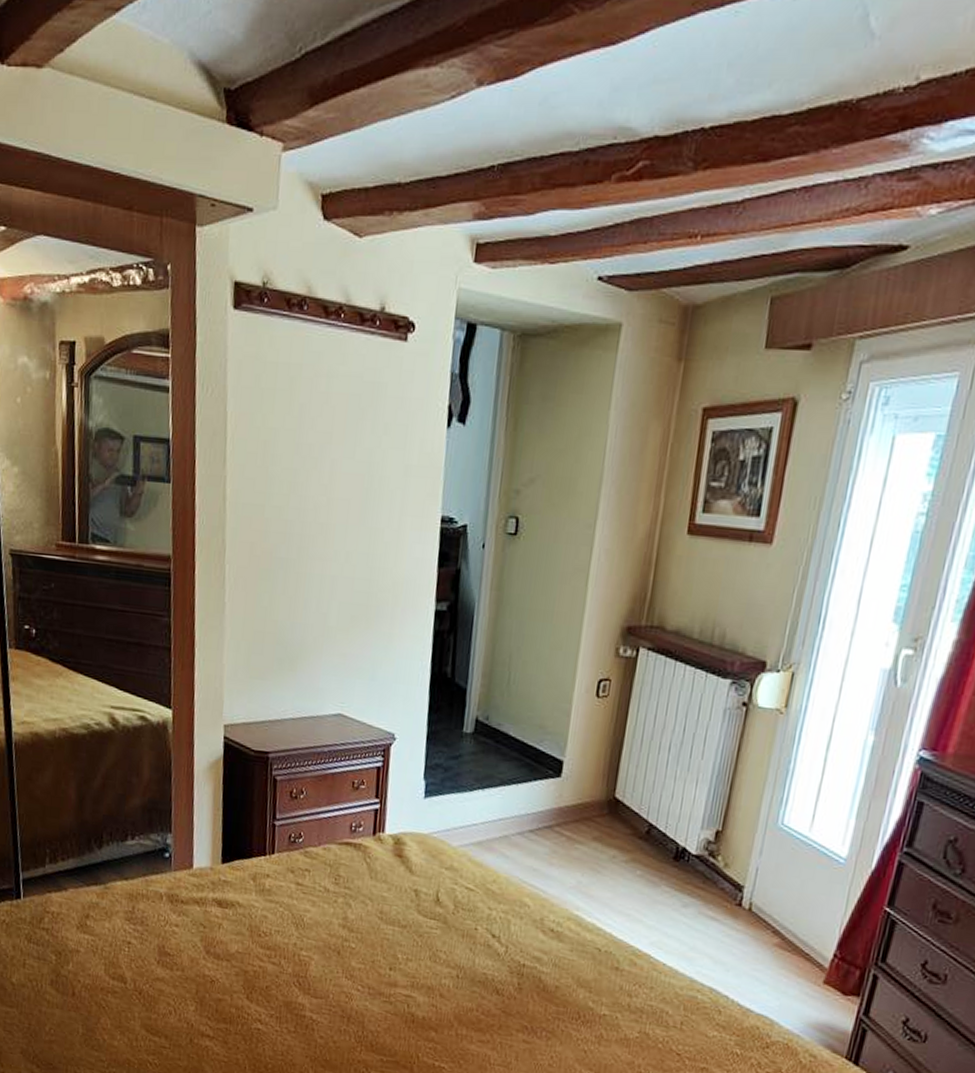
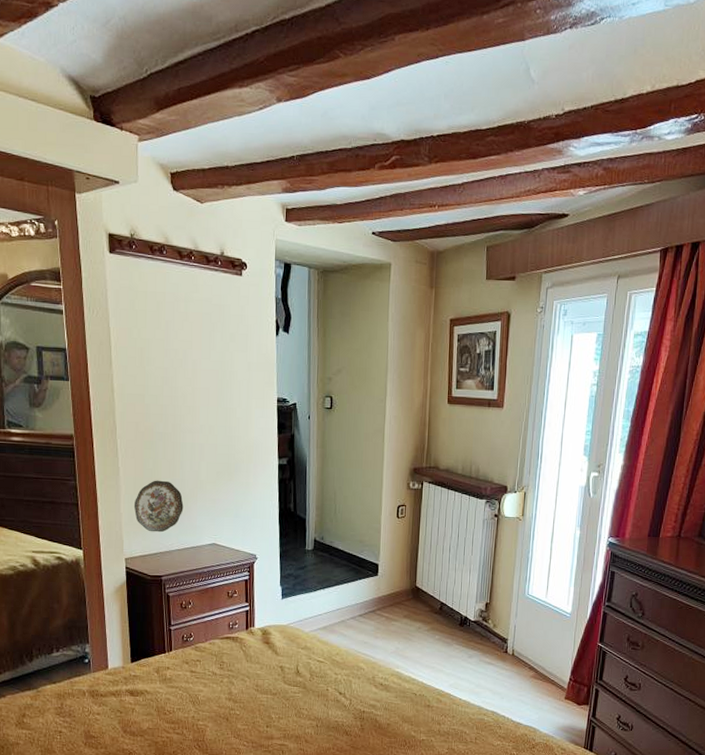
decorative plate: none [239,622,304,694] -> present [133,480,184,533]

